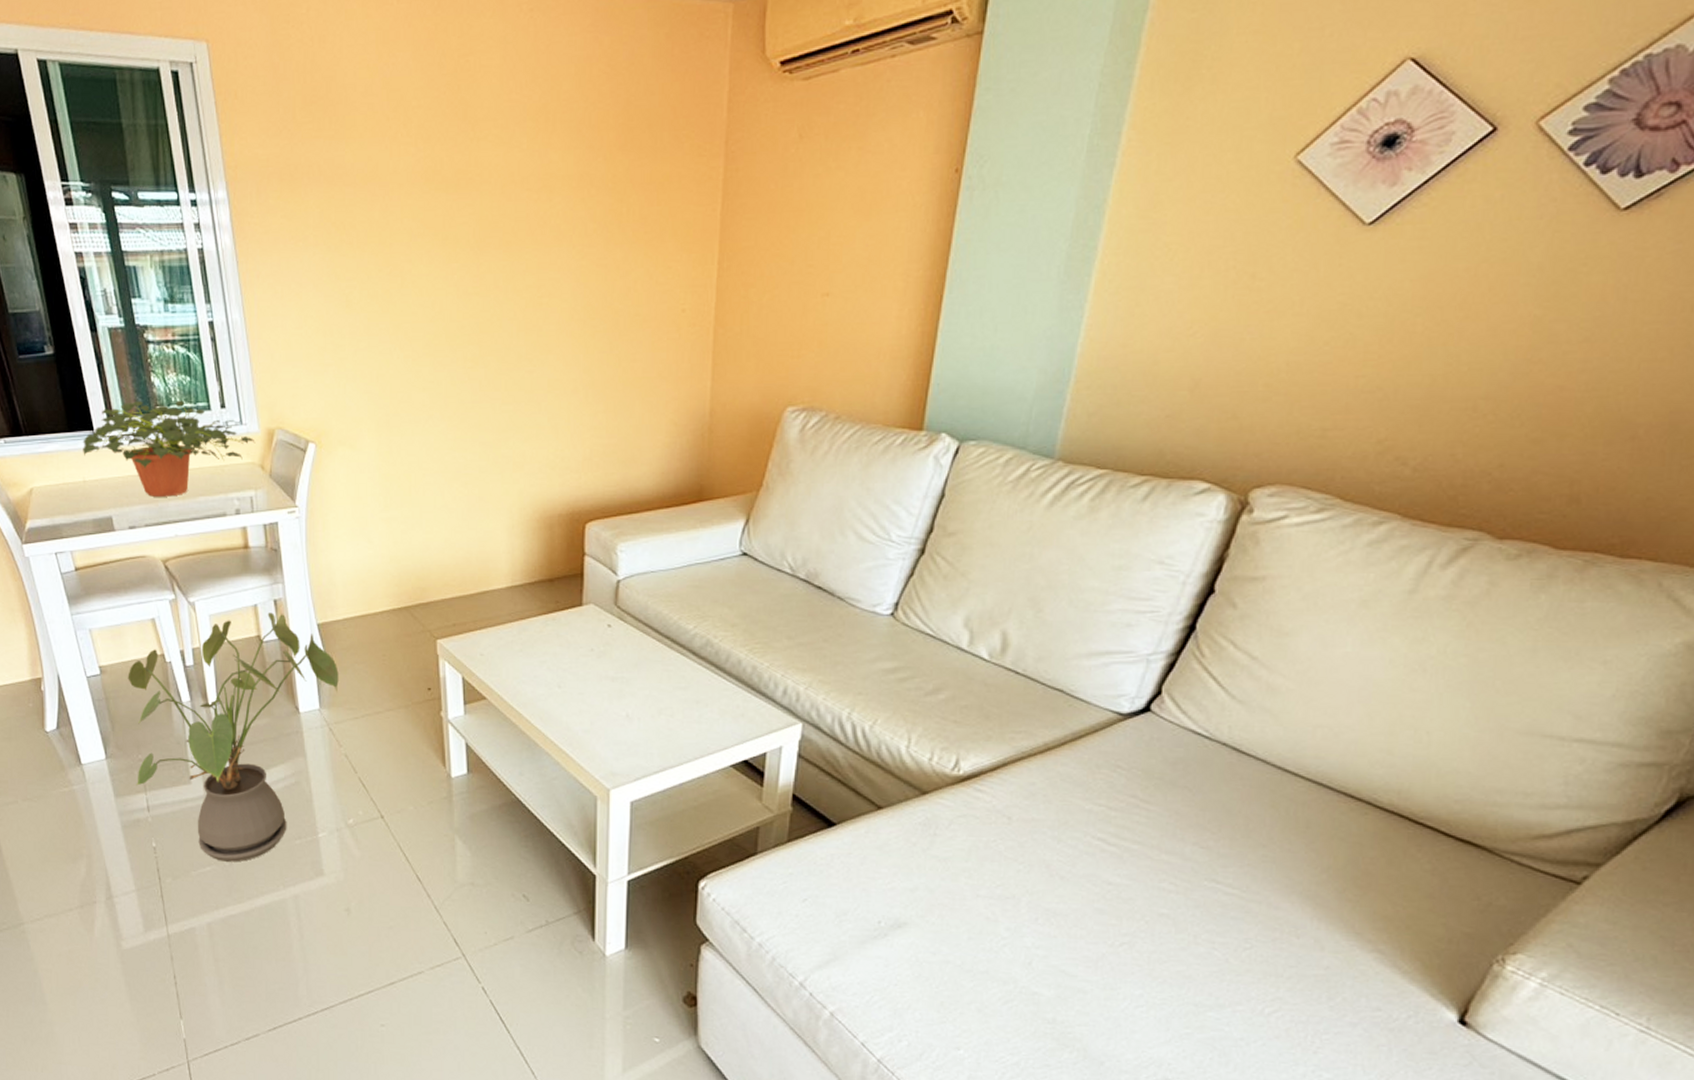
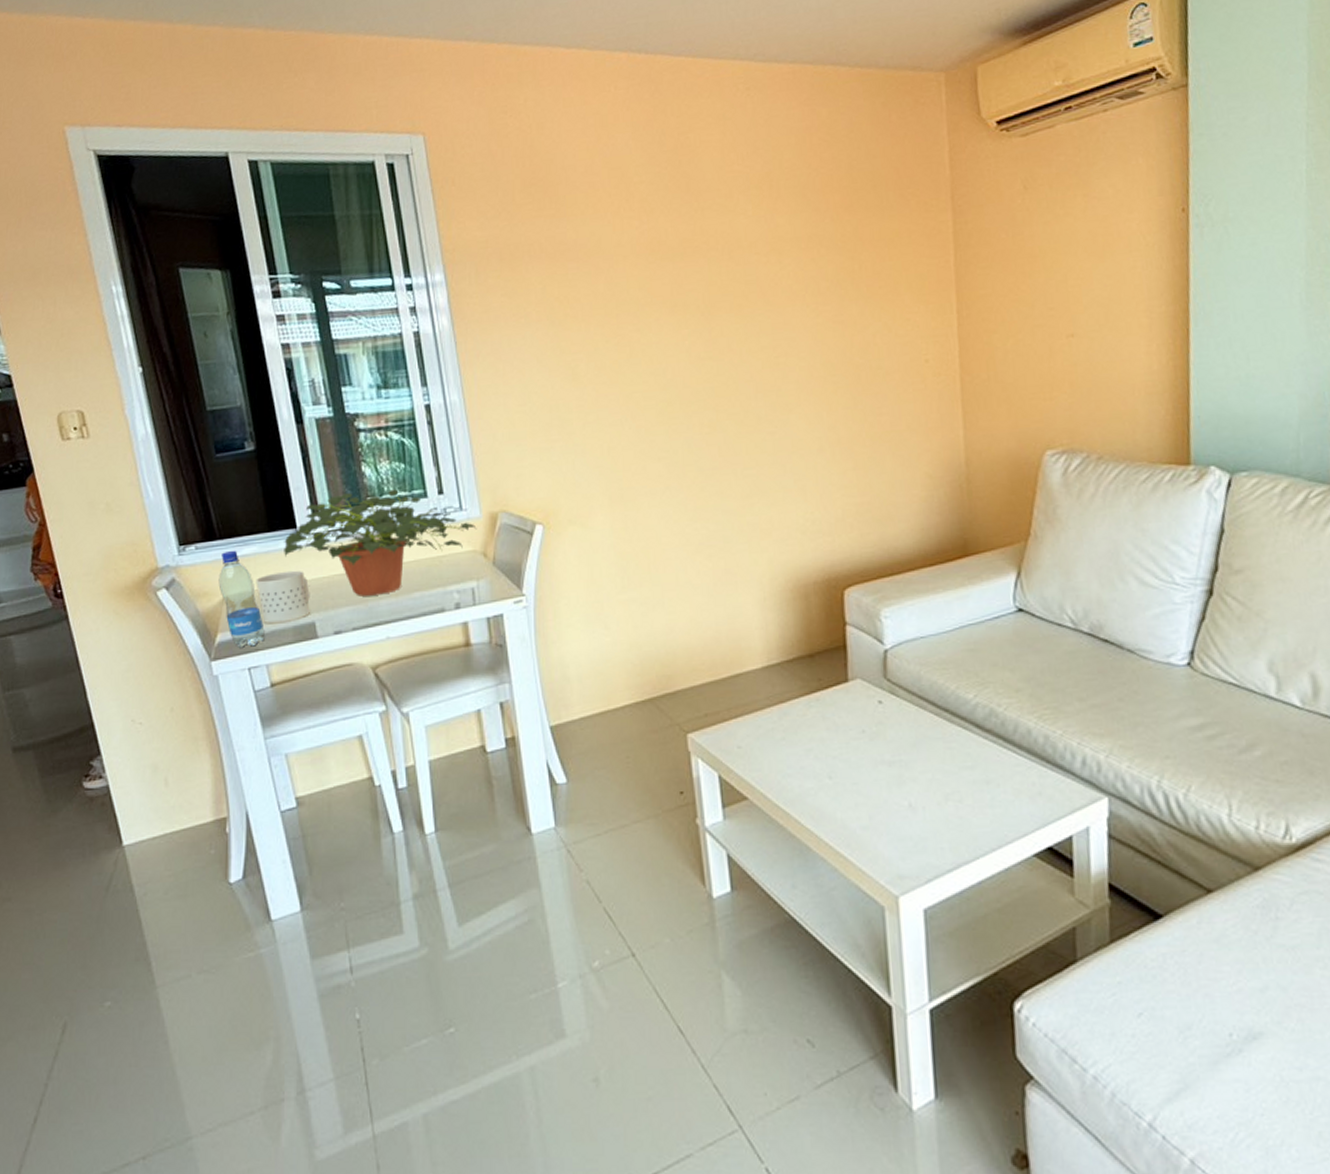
bottle: none [26,446,68,536] -> present [218,550,265,649]
mug: none [59,468,107,516] -> present [256,570,310,624]
house plant: present [128,612,339,862] -> none [329,717,577,1031]

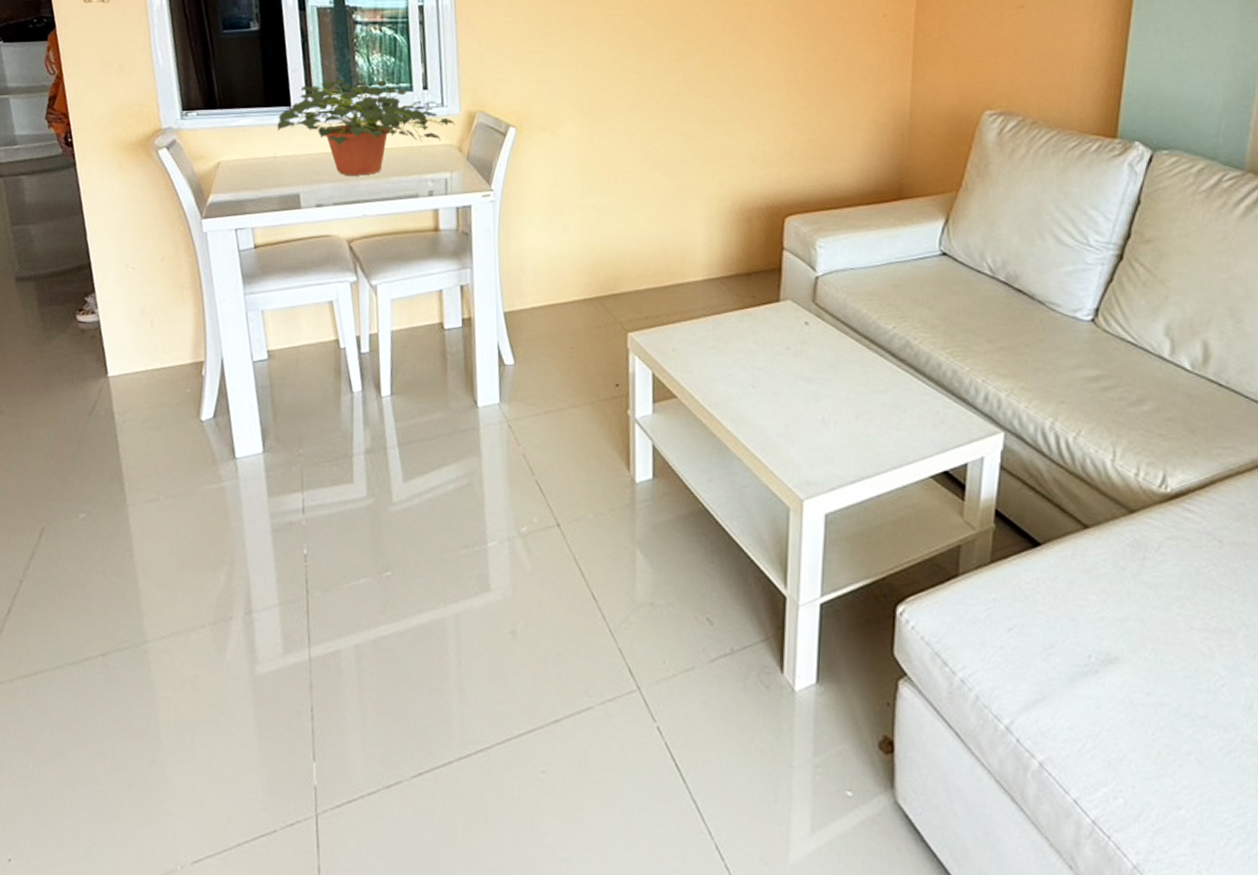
bottle: present [218,550,265,649] -> none [215,120,254,211]
mug: present [256,570,310,624] -> none [249,144,298,192]

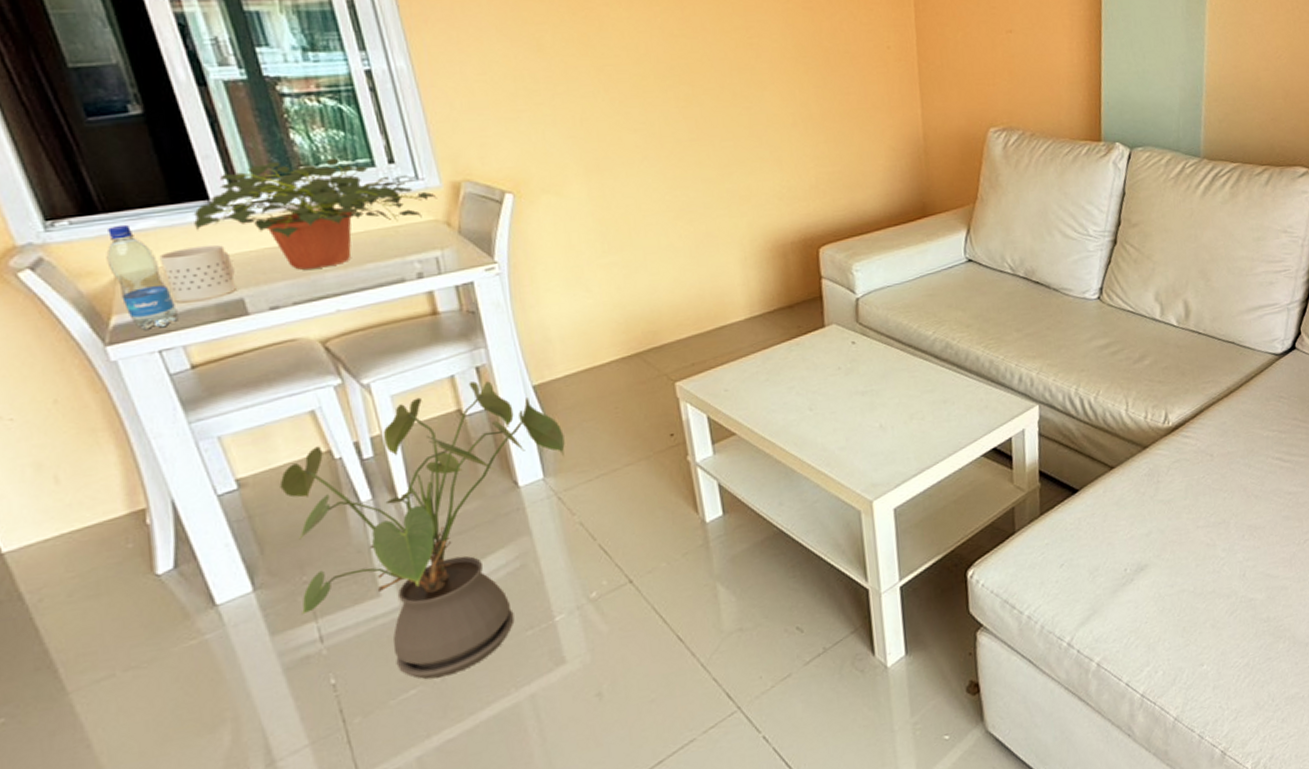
bottle: none [215,120,254,211] -> present [106,224,178,331]
mug: none [249,144,298,192] -> present [159,244,236,303]
house plant: none [292,298,523,574] -> present [279,381,565,679]

